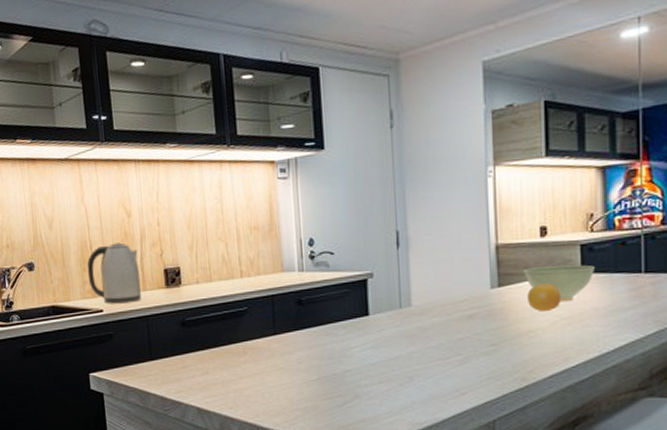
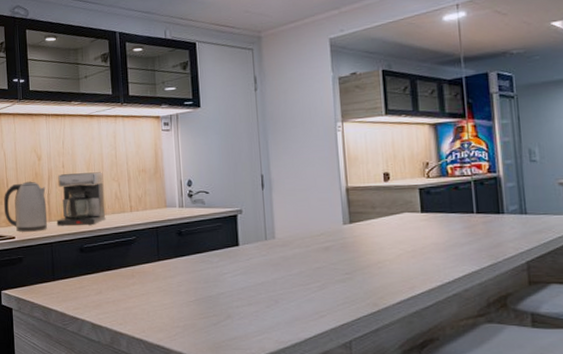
coffee maker: none [152,230,211,297] -> present [56,172,106,227]
bowl: present [523,264,596,302] -> none [371,205,434,238]
fruit: present [527,282,562,313] -> none [375,220,405,246]

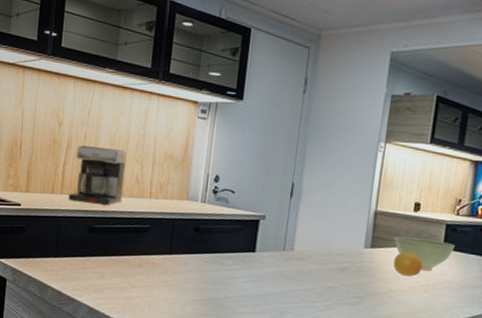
kettle: present [3,181,48,232] -> none [12,146,62,203]
bowl: none [371,205,434,238] -> present [394,236,456,272]
fruit: none [375,220,405,246] -> present [393,250,424,278]

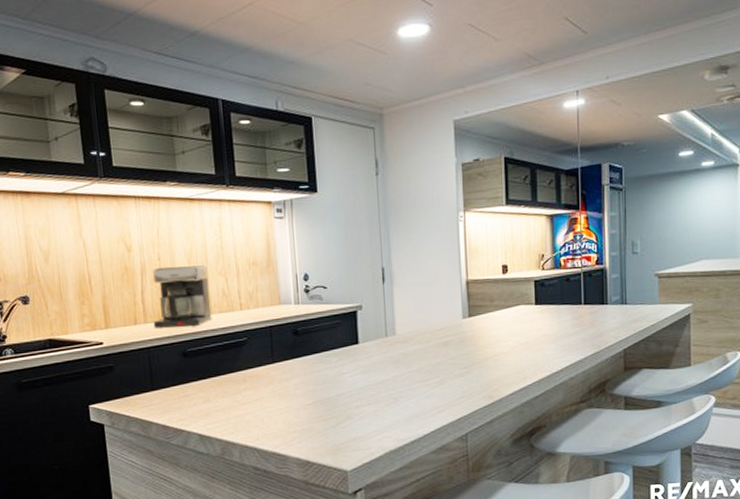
fruit: present [393,250,424,278] -> none [493,313,520,339]
bowl: present [394,236,456,272] -> none [489,298,547,330]

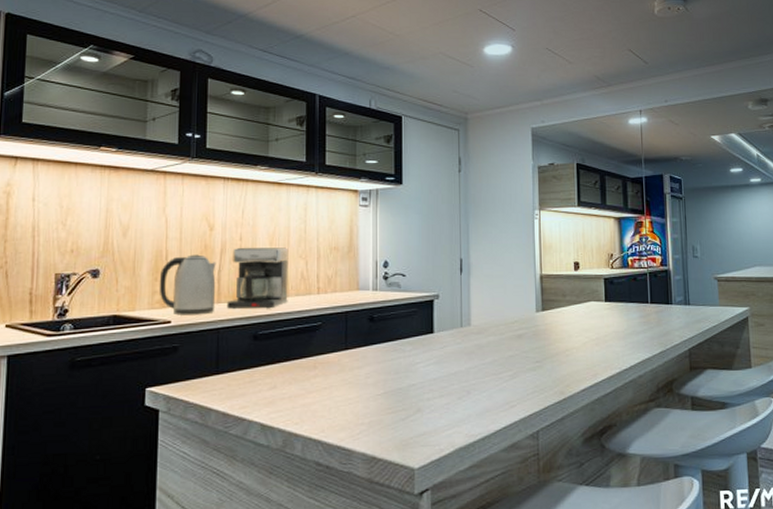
kettle: none [86,276,143,337] -> present [159,254,216,316]

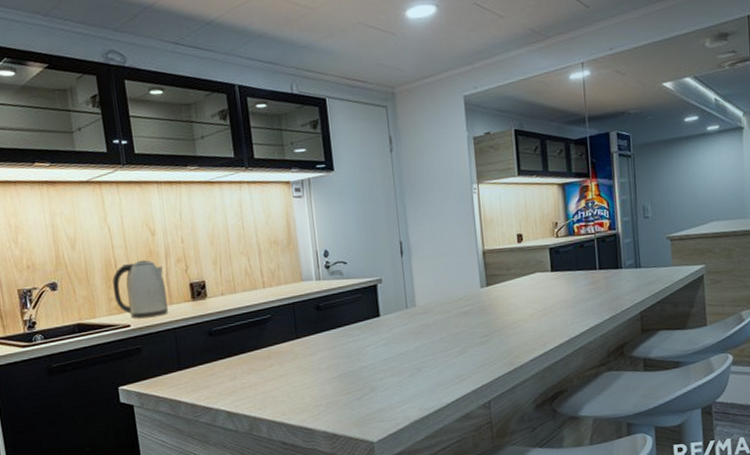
coffee maker: present [226,247,289,310] -> none [177,246,236,310]

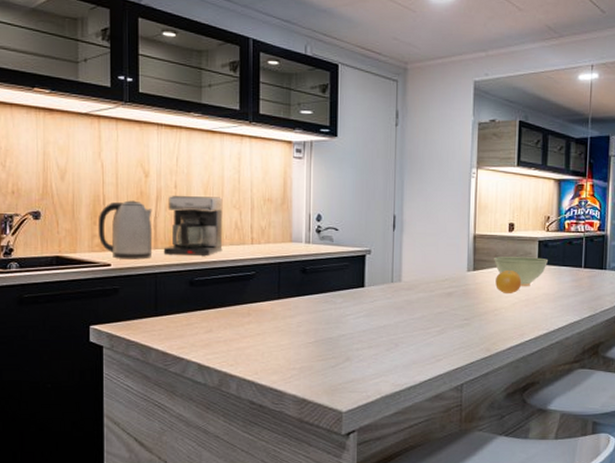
coffee maker: none [177,246,236,310] -> present [163,195,223,257]
bowl: none [506,265,562,297] -> present [494,257,549,287]
fruit: none [510,281,538,306] -> present [495,269,522,295]

